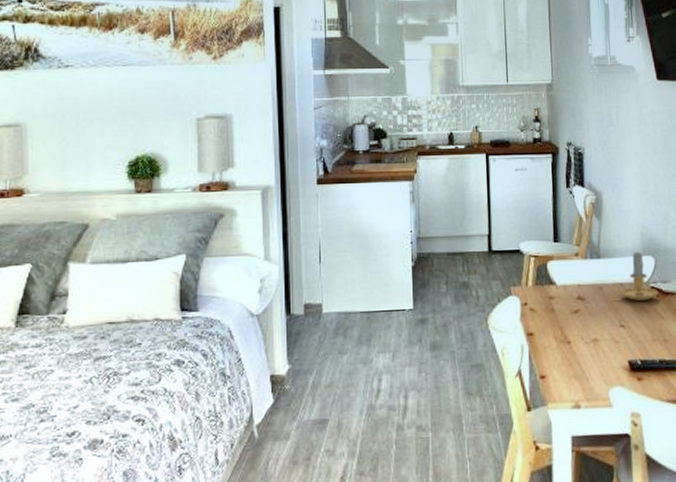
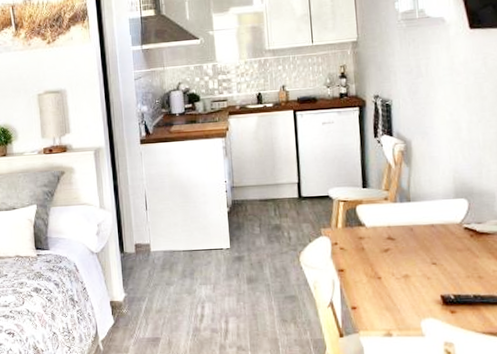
candle: present [611,251,659,301] -> none [422,194,473,241]

